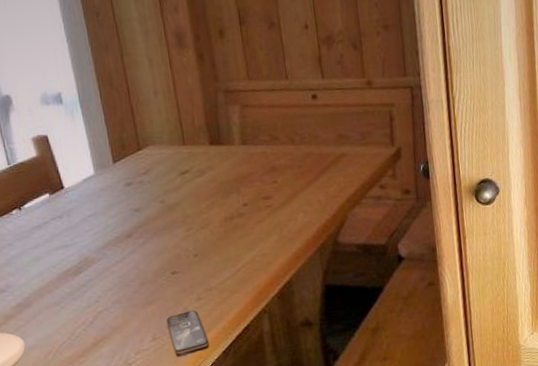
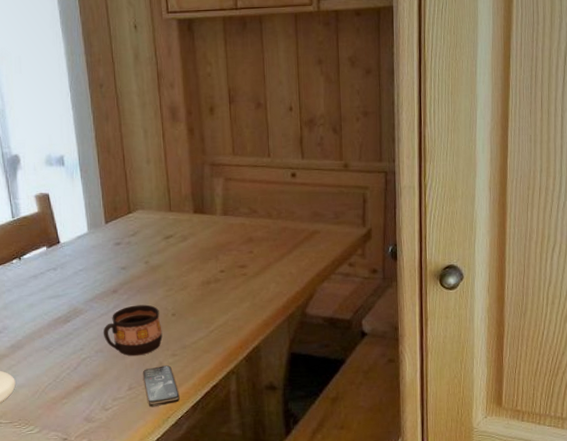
cup: none [119,247,186,304] -> present [103,304,163,356]

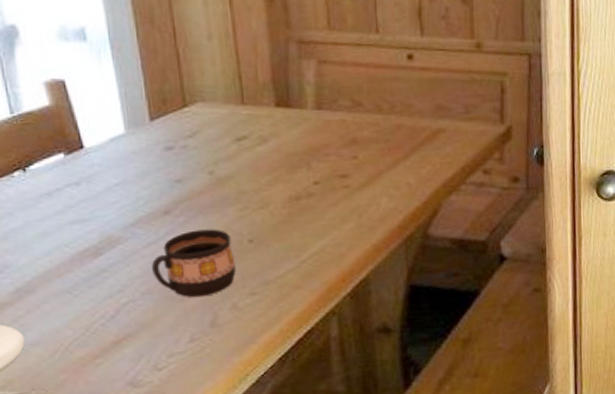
mobile phone: present [142,365,180,408] -> none [209,307,262,363]

